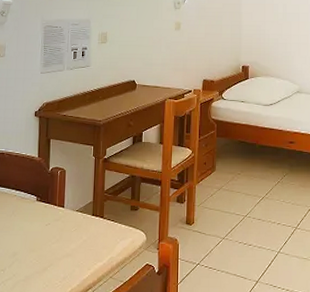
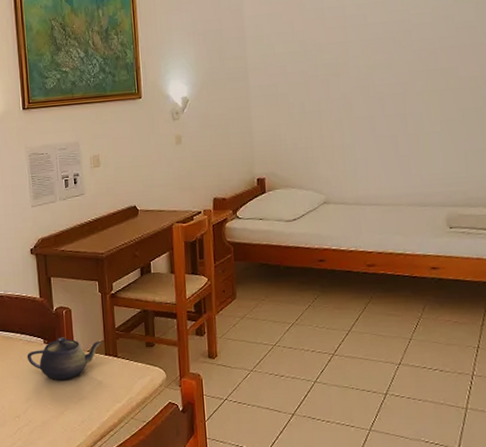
teapot: none [19,196,91,237] -> present [27,337,102,381]

